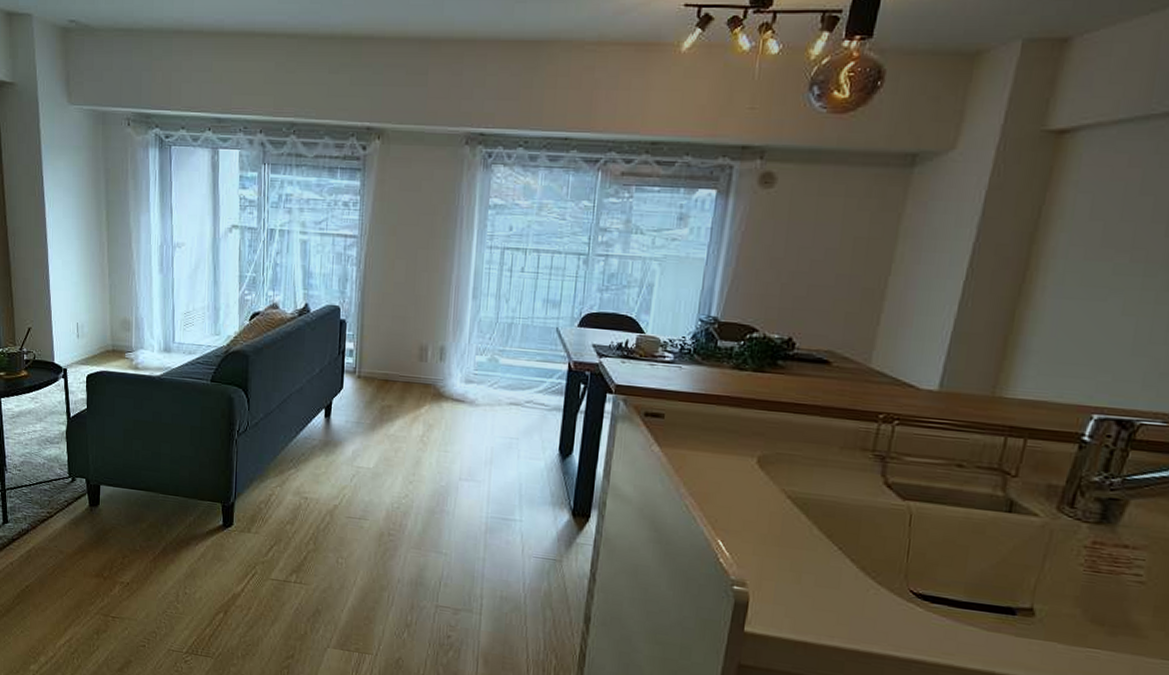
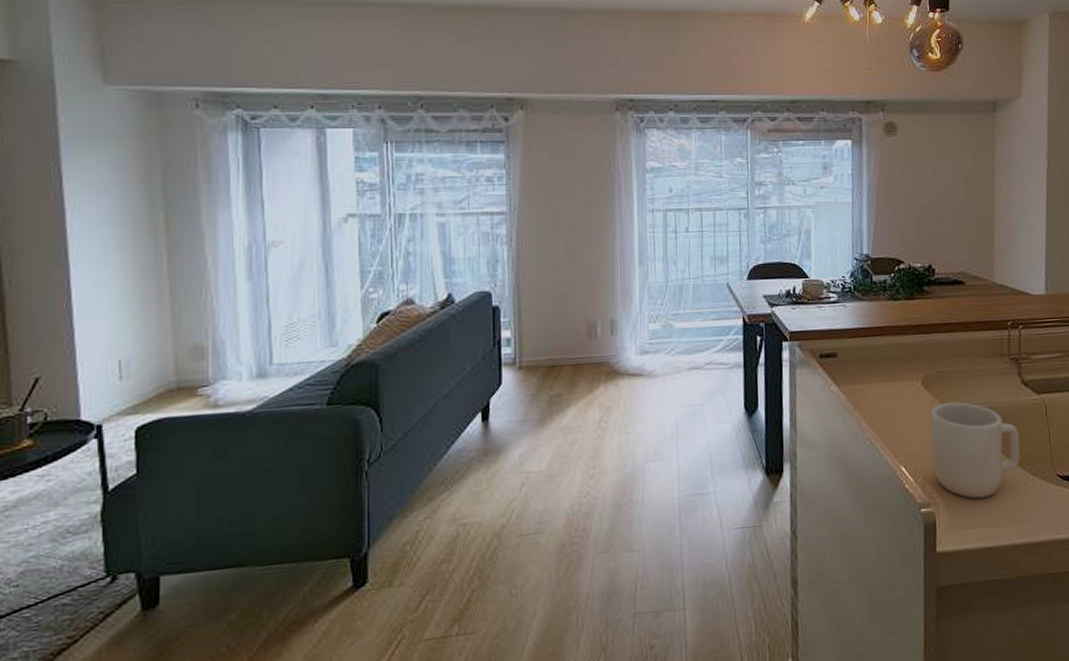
mug: none [754,486,869,593] -> present [930,402,1020,499]

